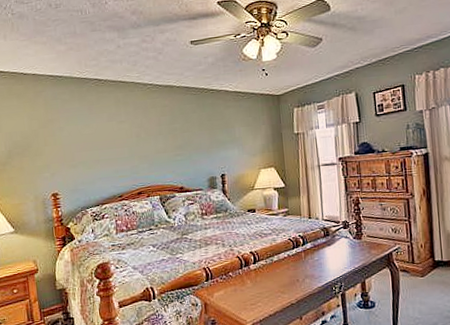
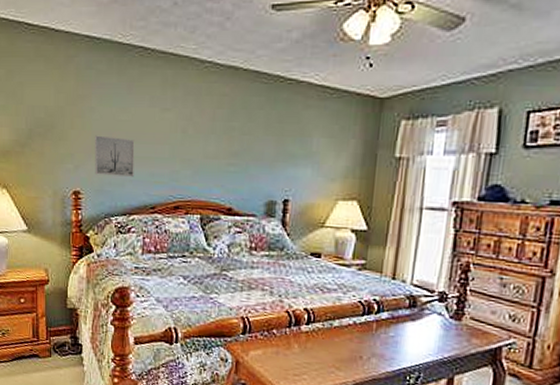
wall art: none [65,147,102,178] -> present [94,135,135,177]

